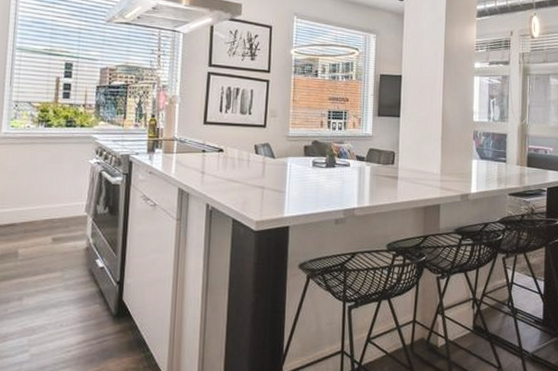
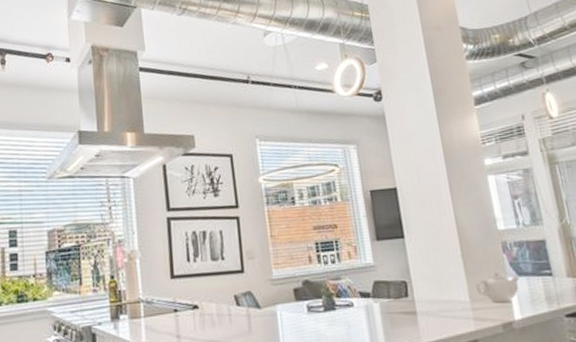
teapot: none [447,154,482,179] -> present [475,272,520,303]

